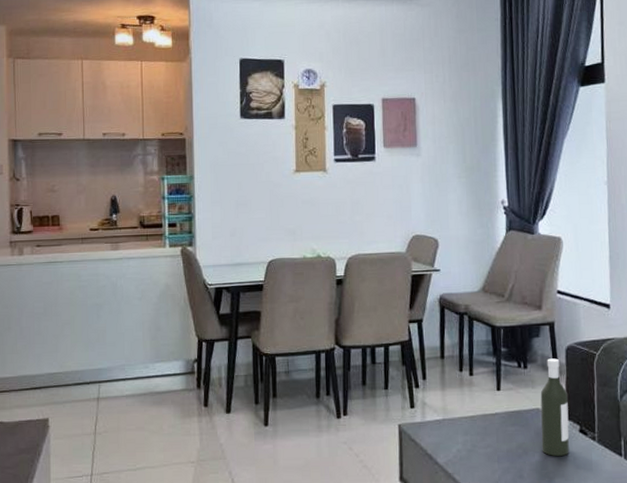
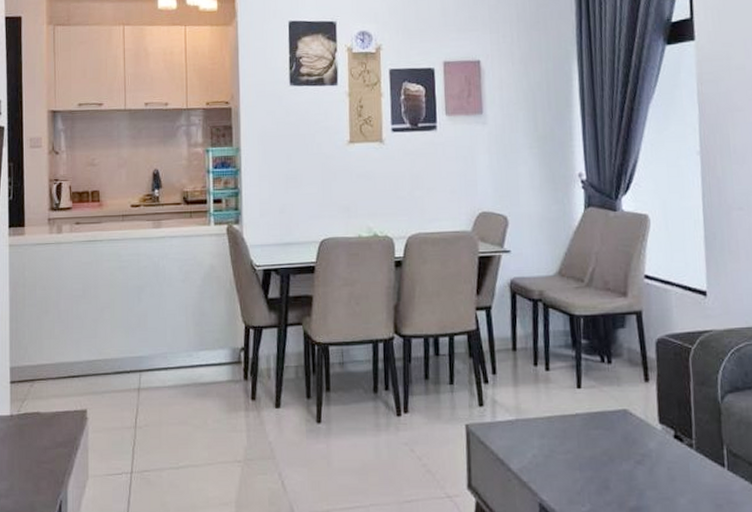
bottle: present [540,358,569,457] -> none [627,352,663,466]

